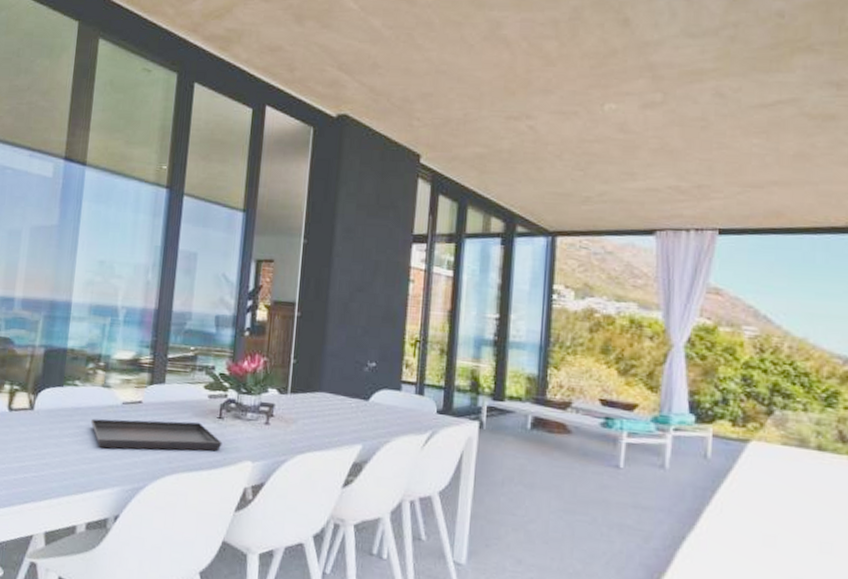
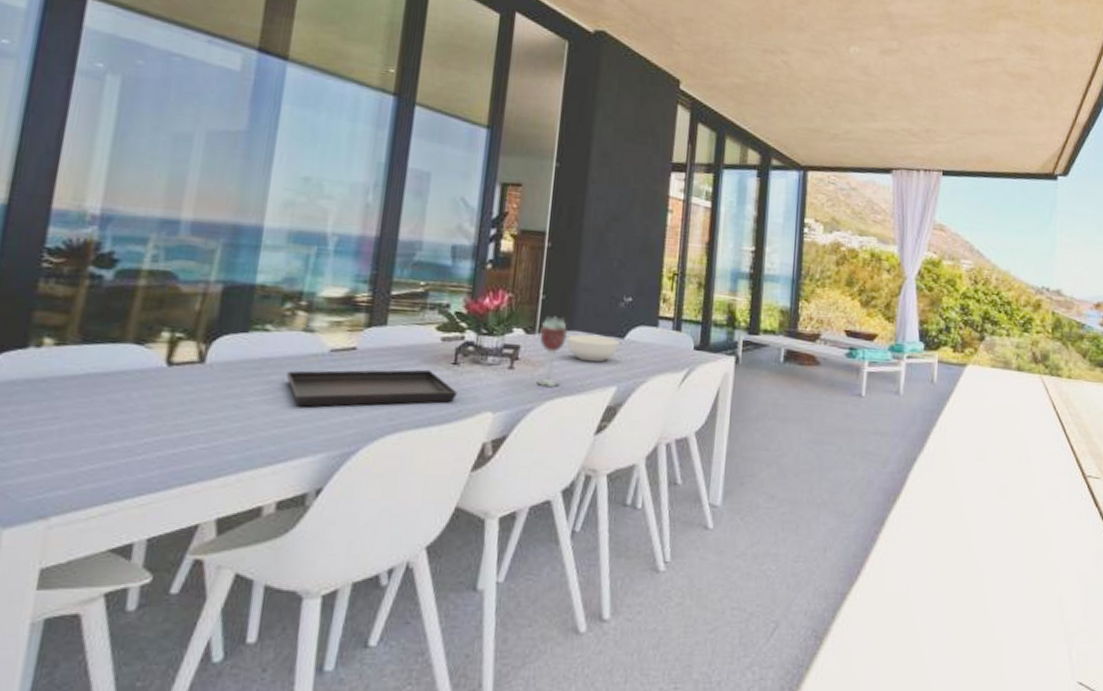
wineglass: none [289,378,316,442] -> present [536,315,567,388]
bowl: none [315,395,365,422] -> present [566,334,620,363]

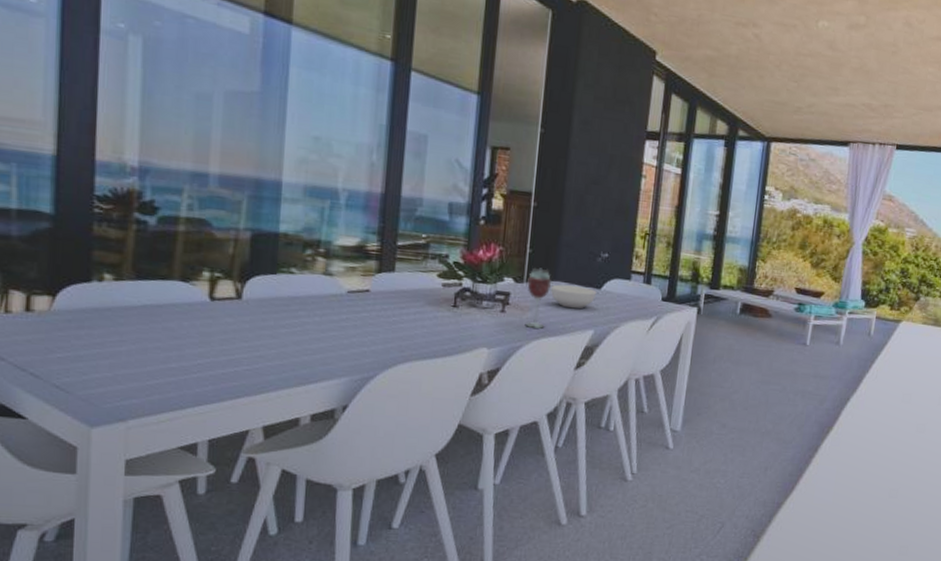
serving tray: present [287,369,458,407] -> none [312,308,457,339]

